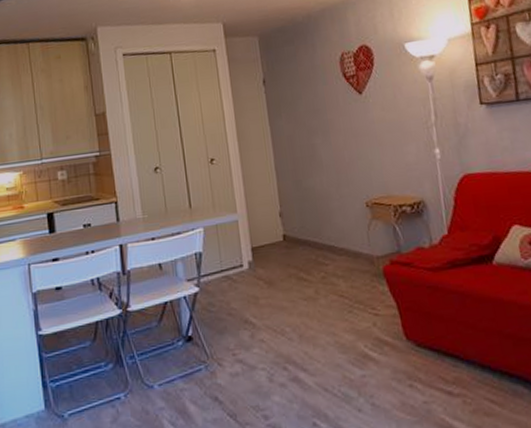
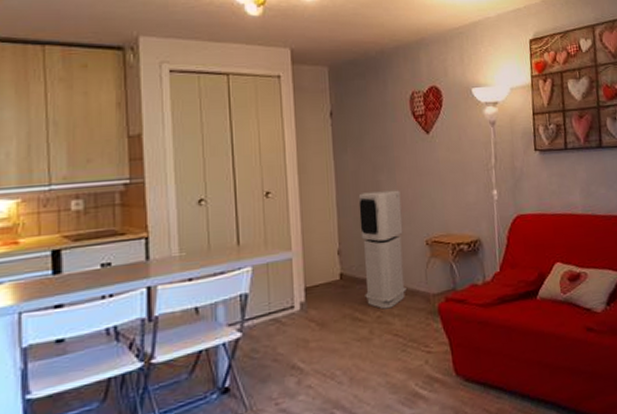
air purifier: none [295,152,349,271] -> present [358,190,406,310]

